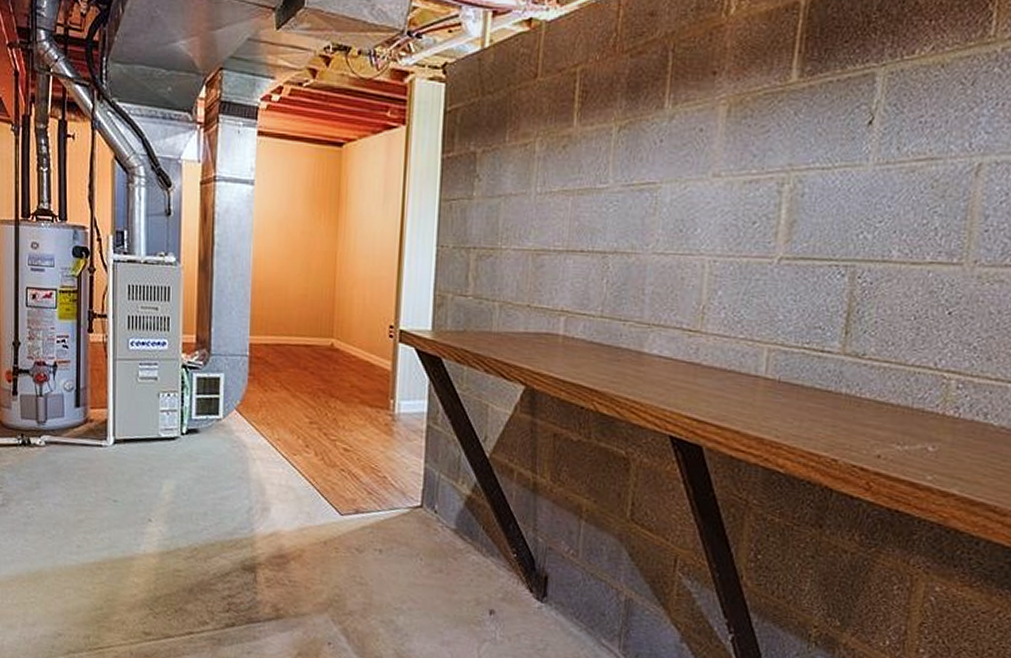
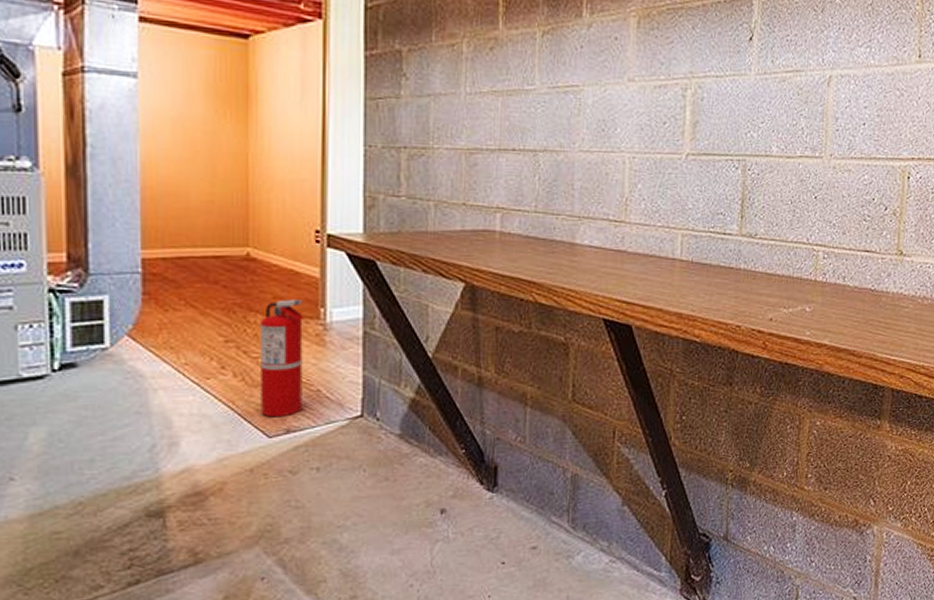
fire extinguisher: none [335,388,376,498] -> present [260,299,303,418]

